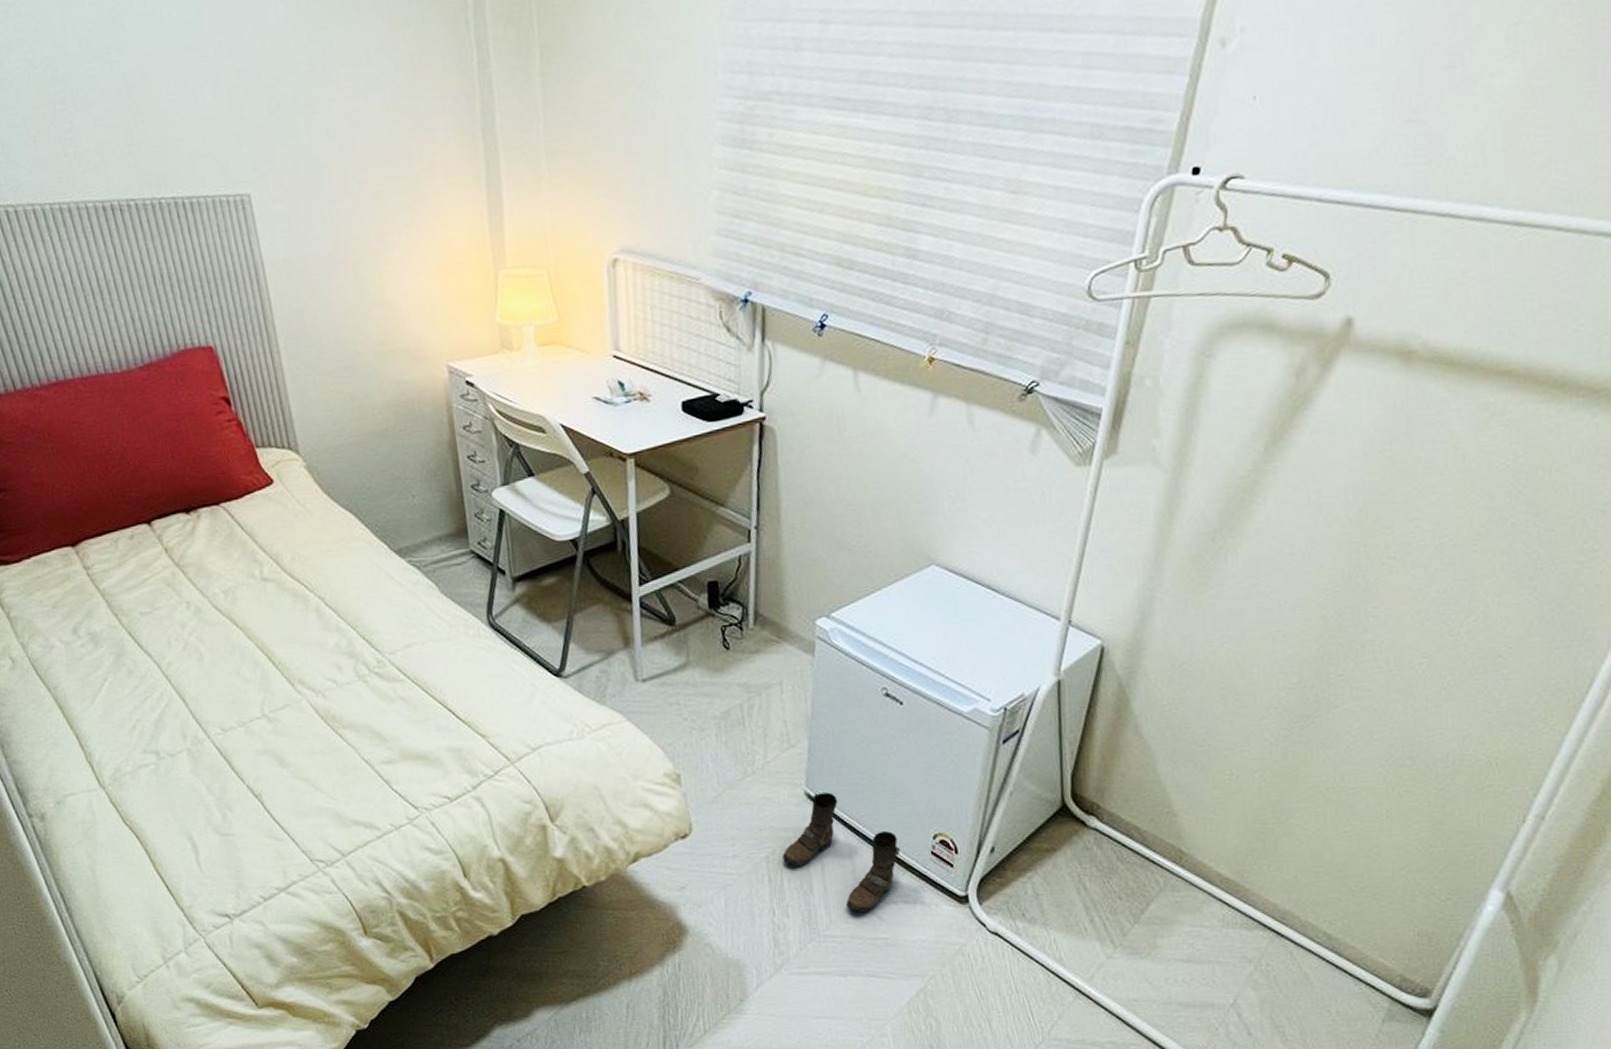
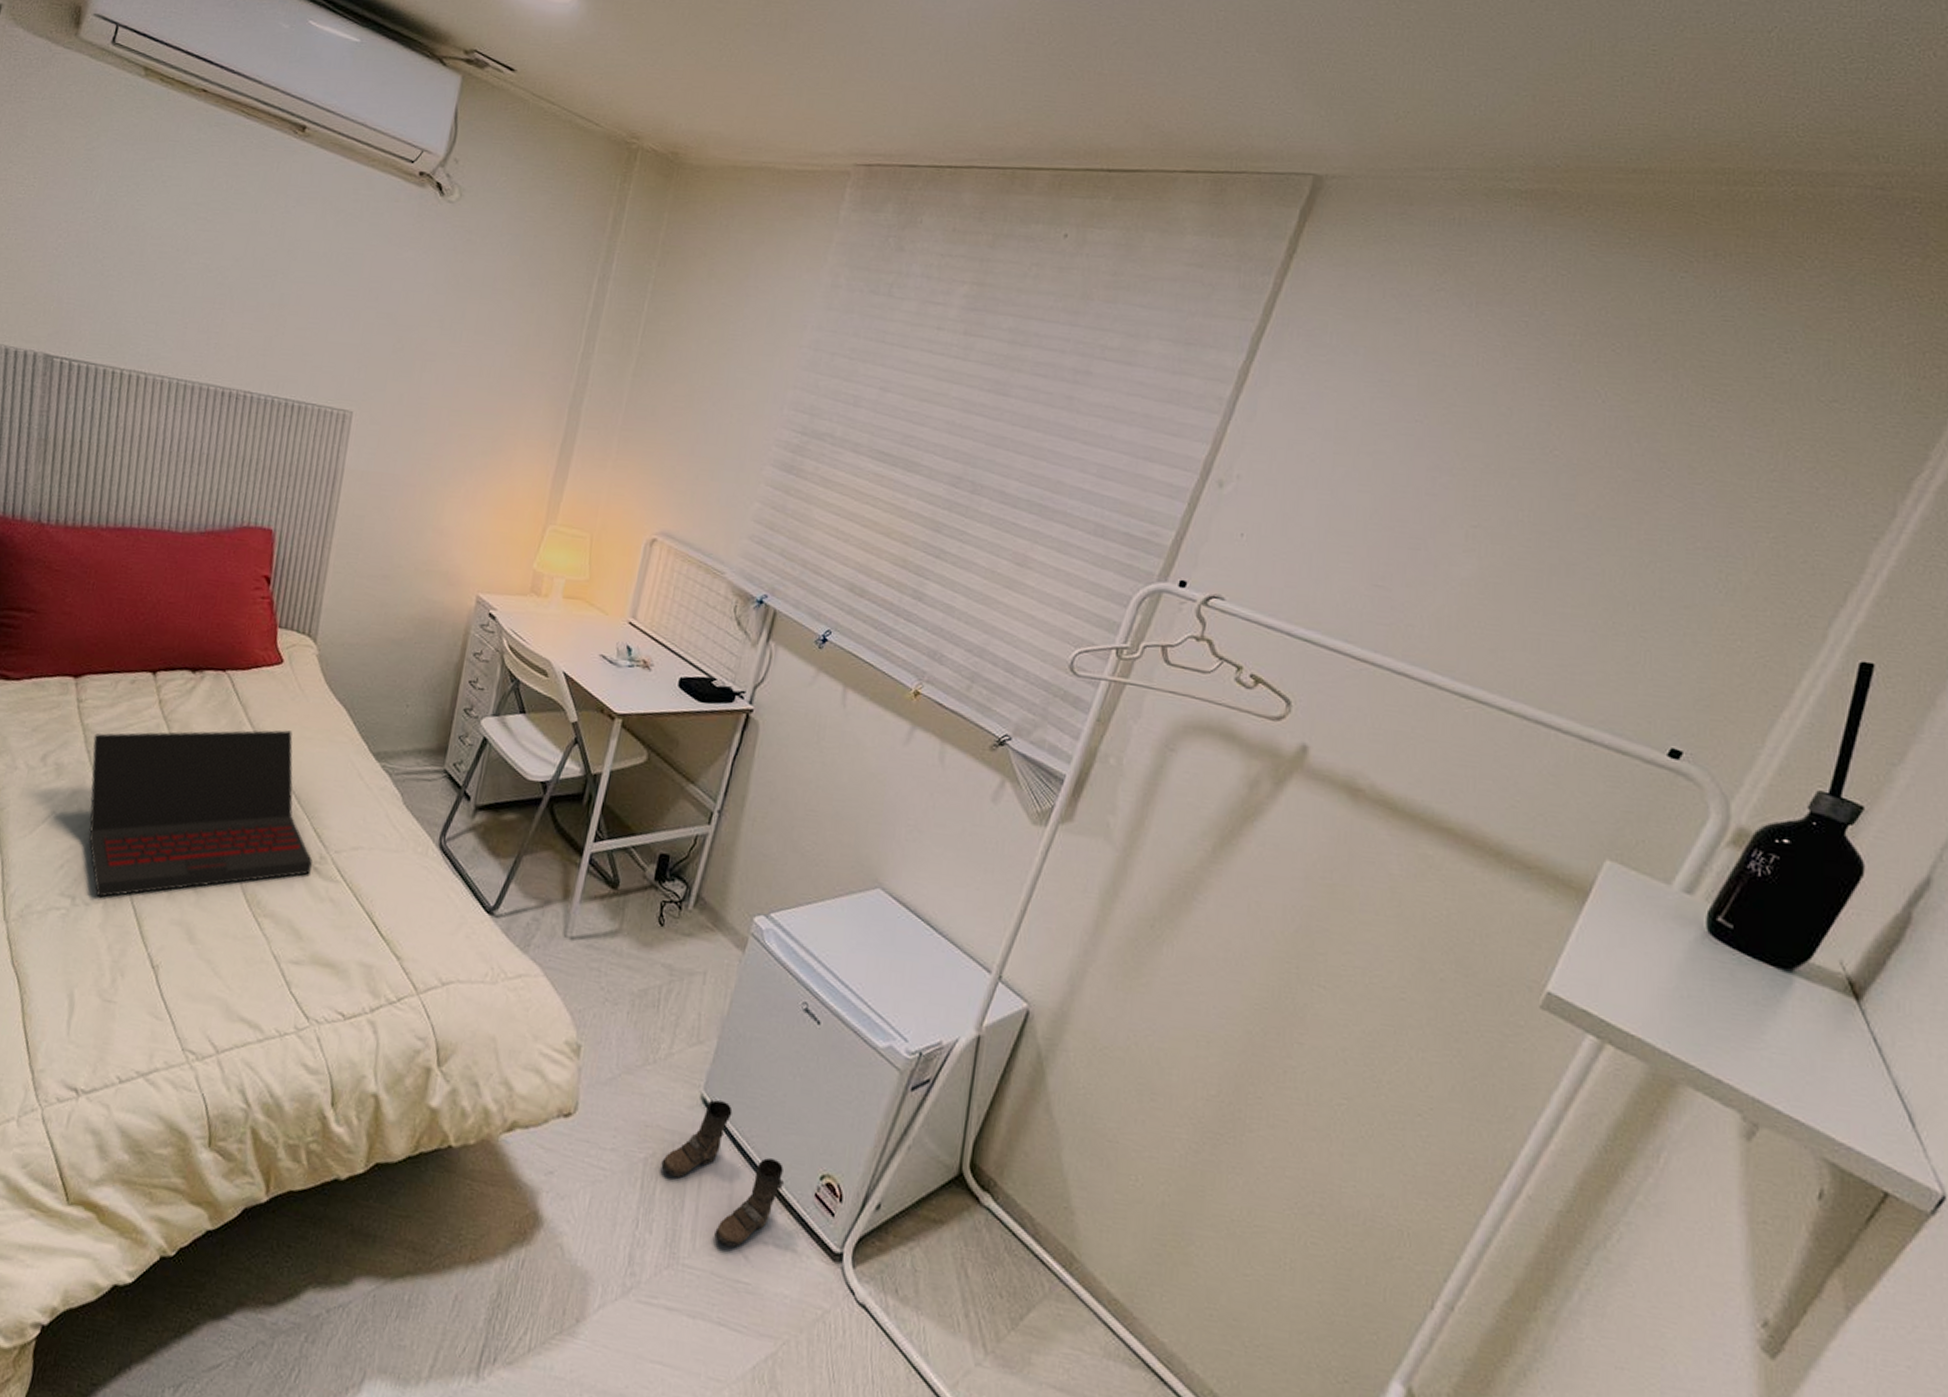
laptop: none [115,548,373,747] -> present [89,730,312,898]

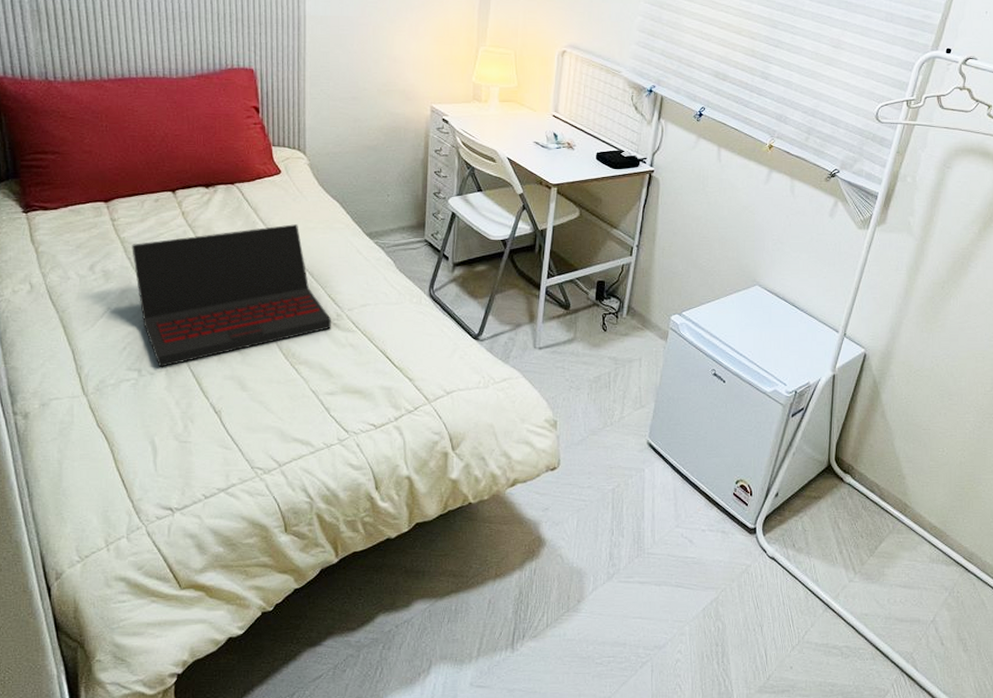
boots: present [661,1099,784,1248] -> none [625,443,711,536]

